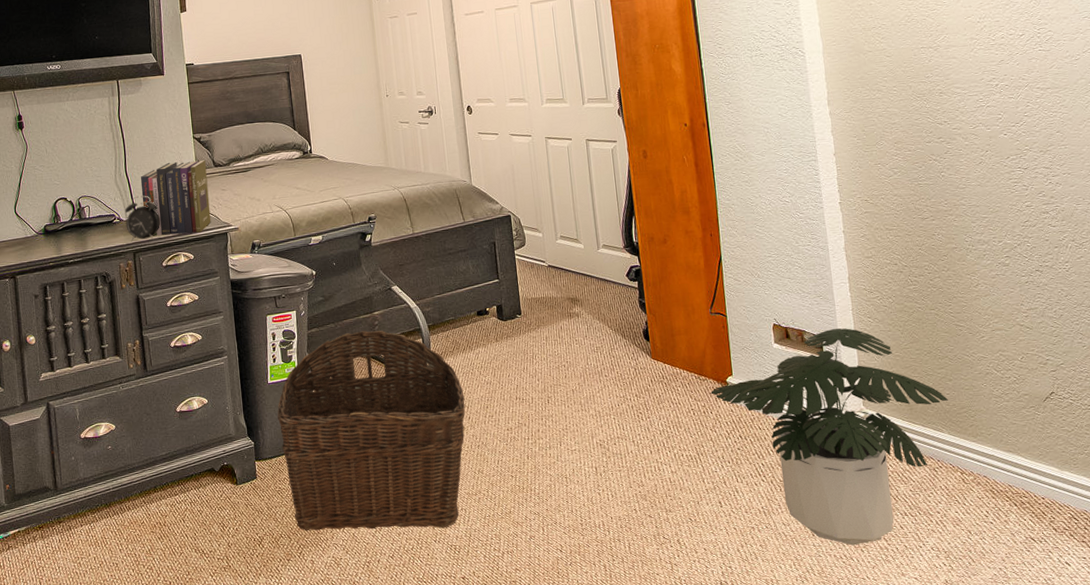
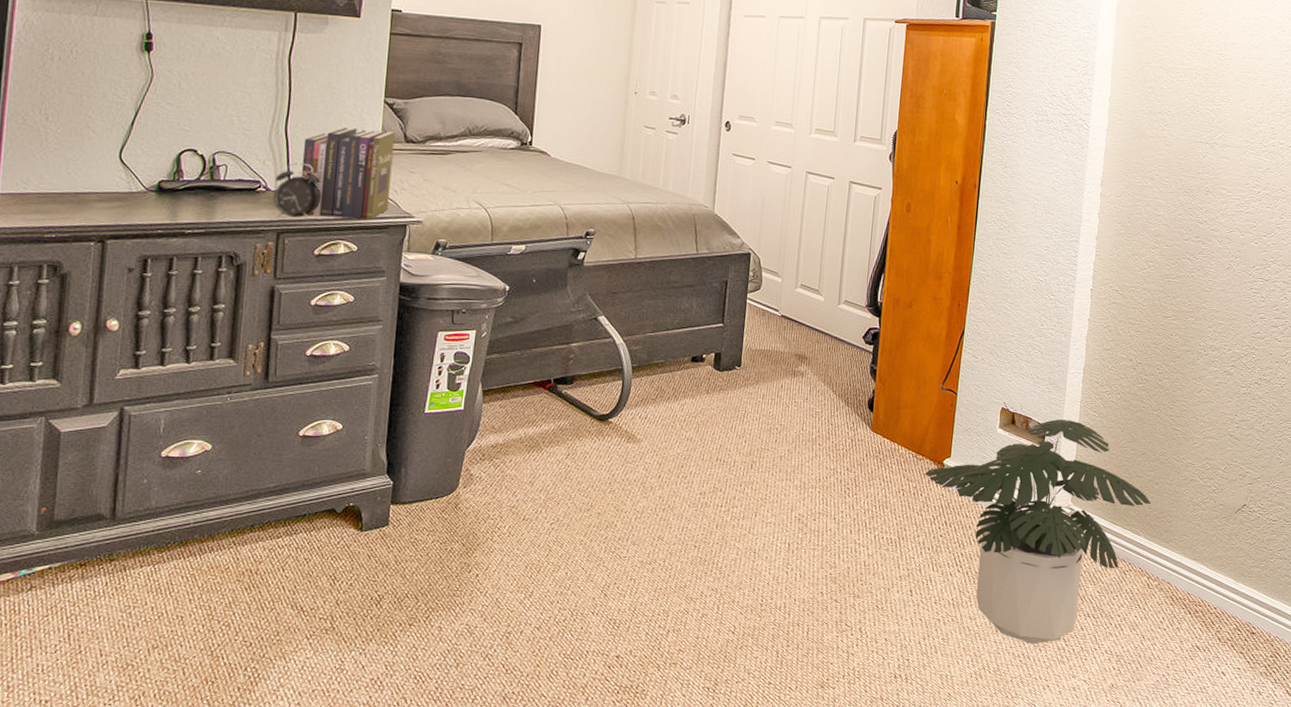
wicker basket: present [277,330,466,531] -> none [427,364,659,598]

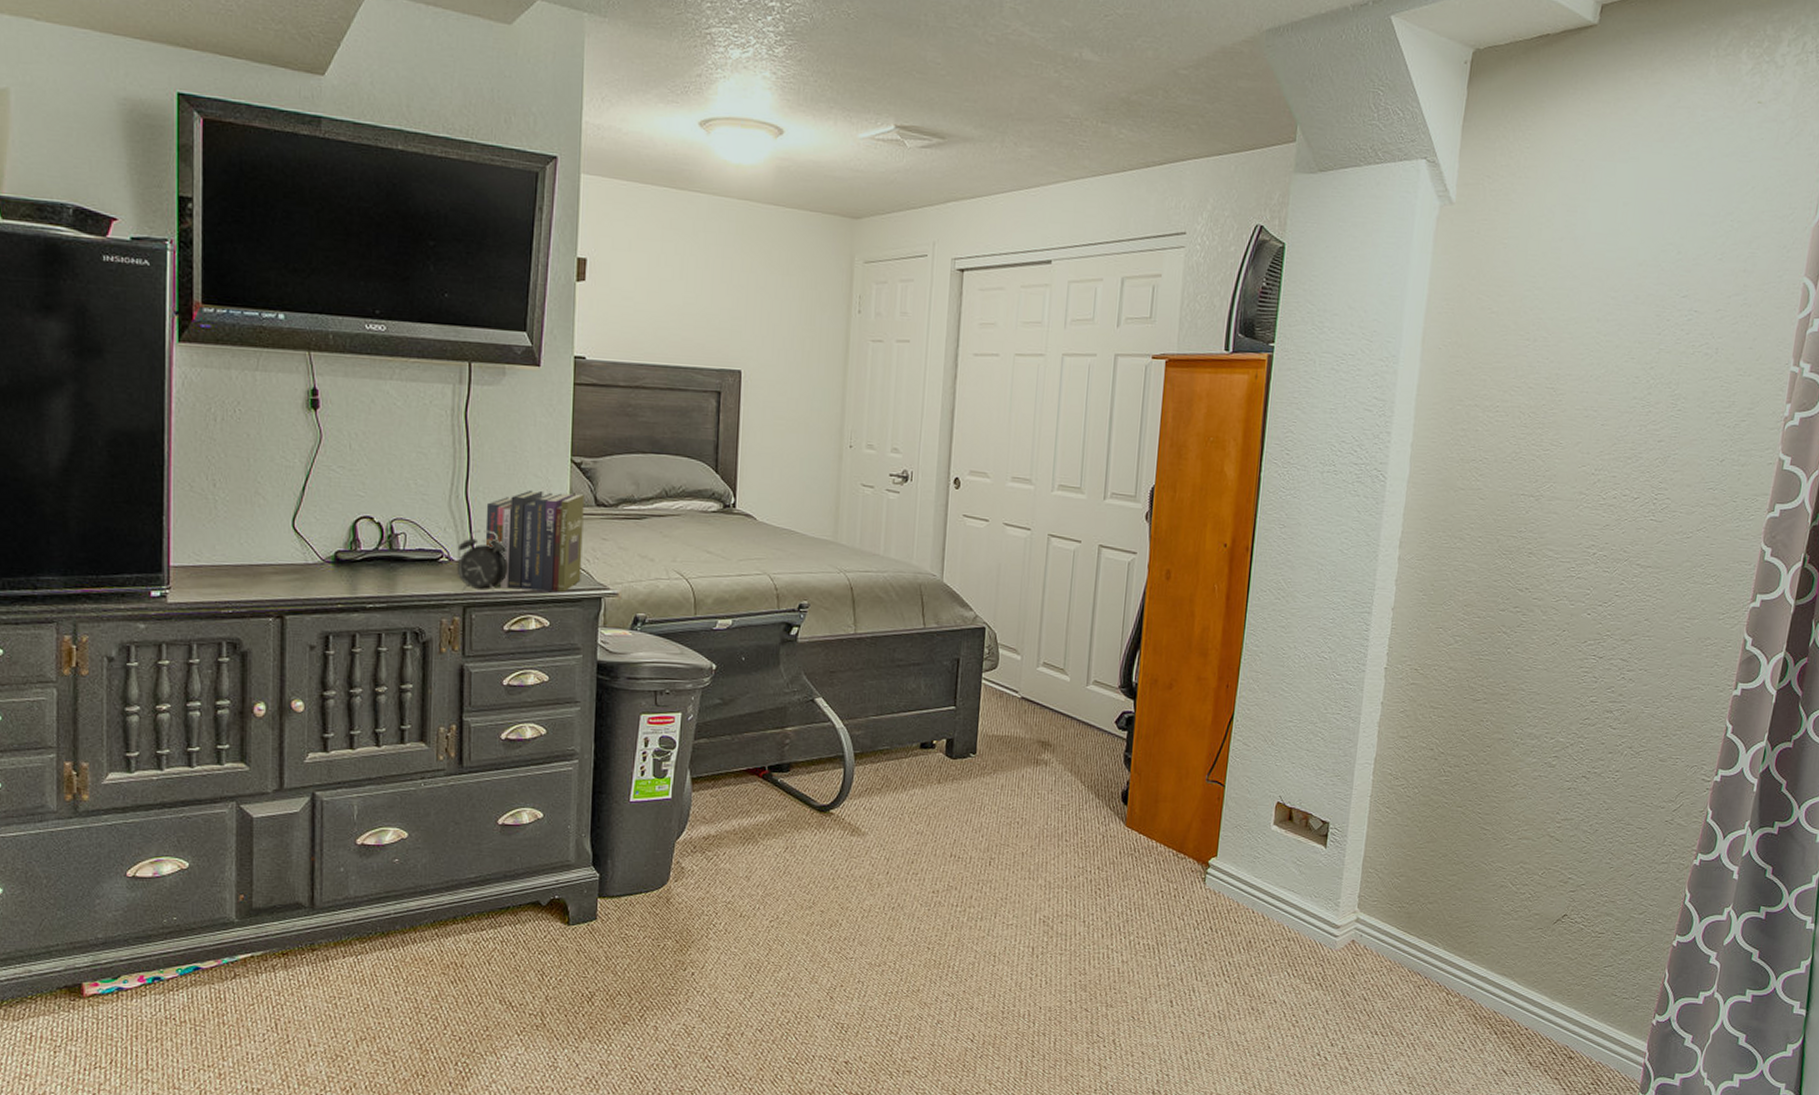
potted plant: present [925,419,1151,645] -> none [1187,816,1452,1063]

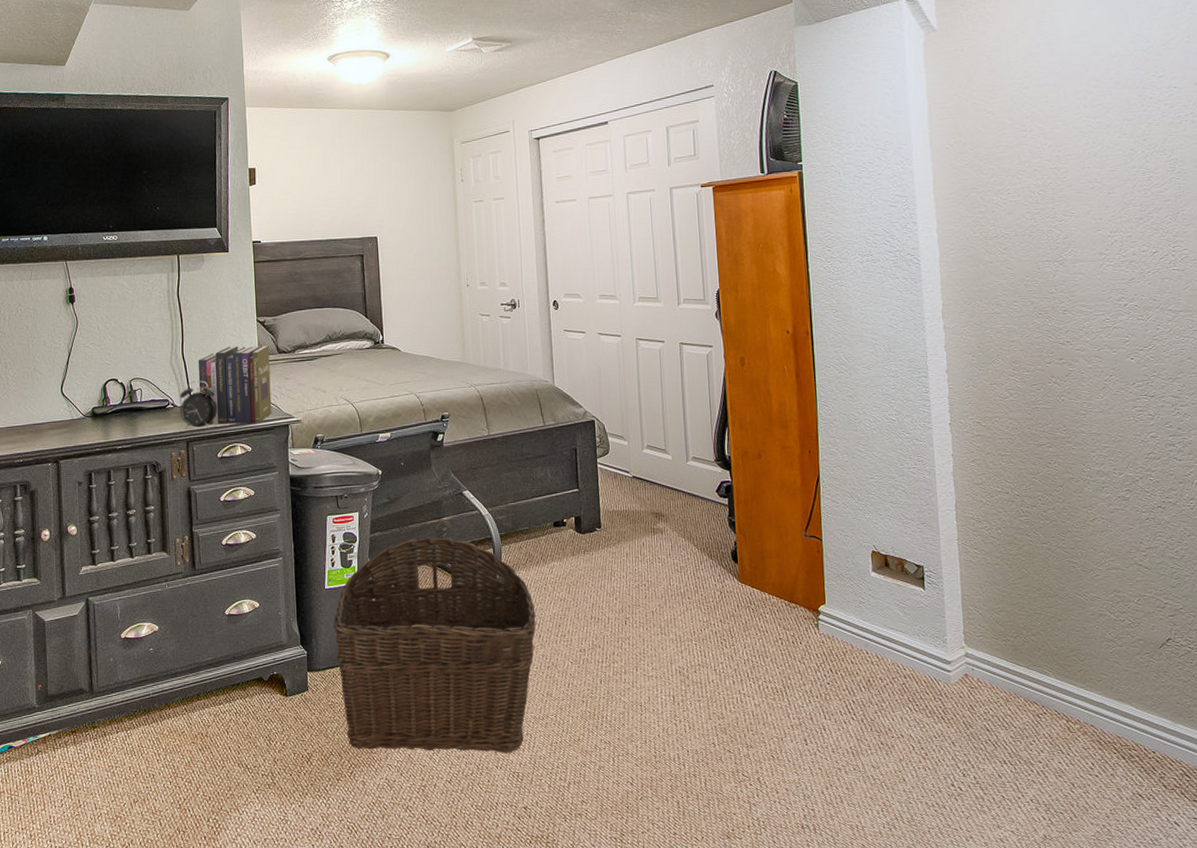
wicker basket: none [636,749,887,1001] -> present [333,537,536,753]

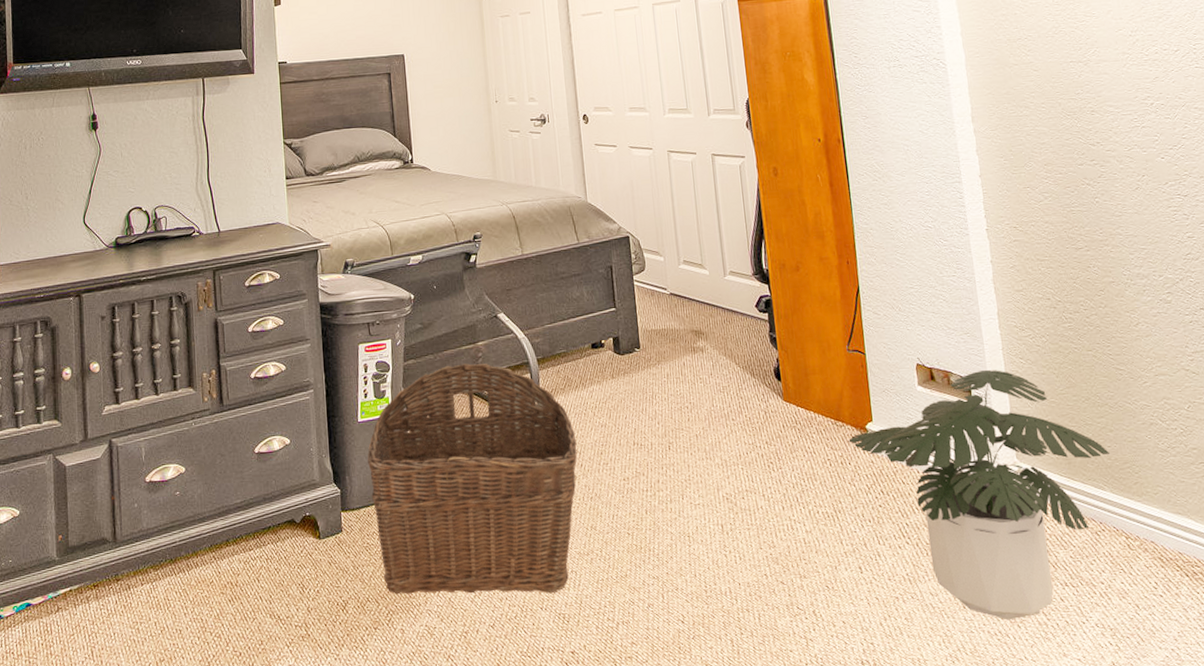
alarm clock: present [179,380,218,429] -> none [205,206,245,258]
books: present [198,345,272,425] -> none [224,168,301,252]
potted plant: none [801,559,1056,793] -> present [848,370,1109,621]

